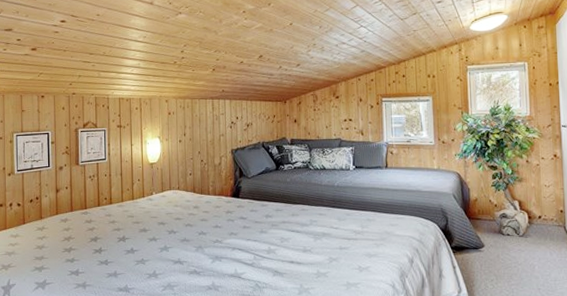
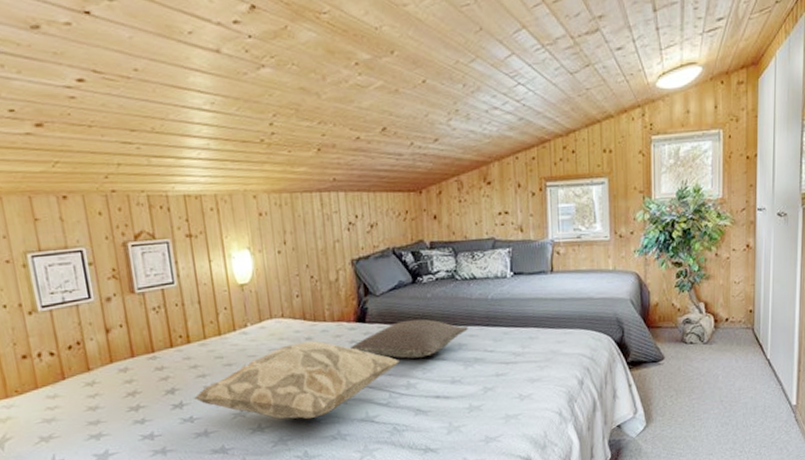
decorative pillow: none [109,209,263,271] -> present [193,341,400,420]
pillow: none [226,198,318,229] -> present [349,319,468,359]

